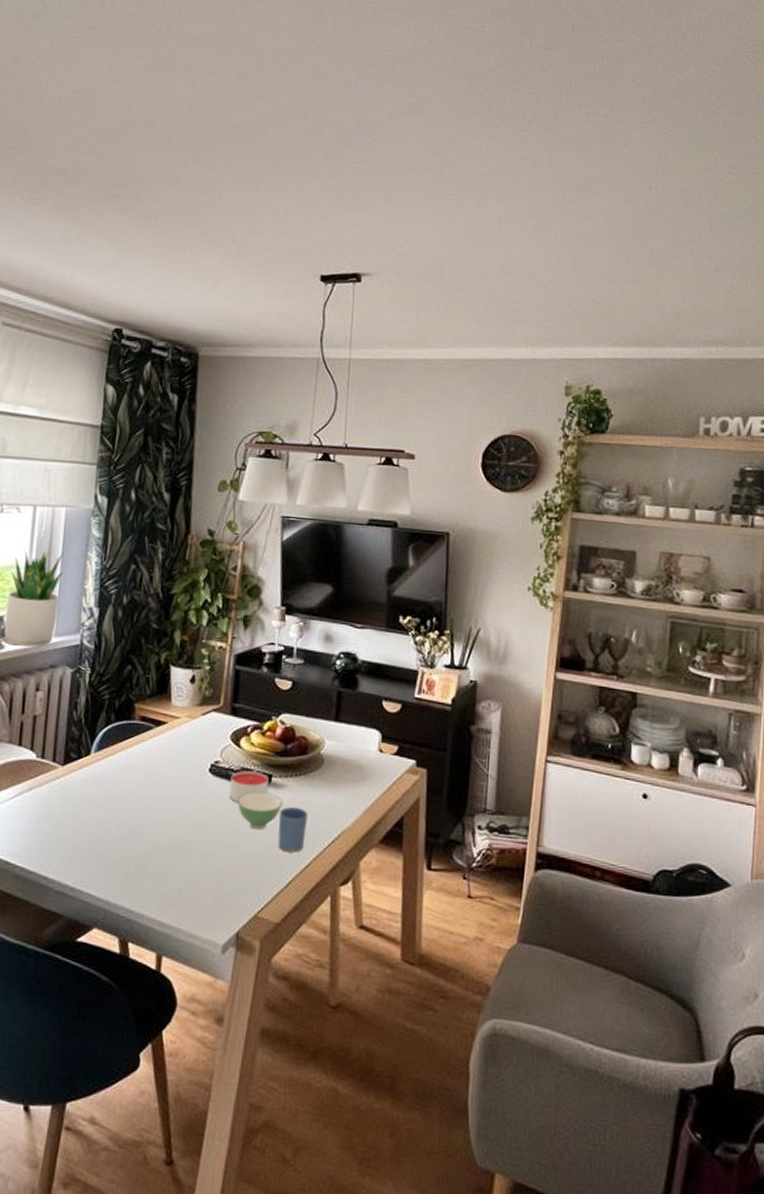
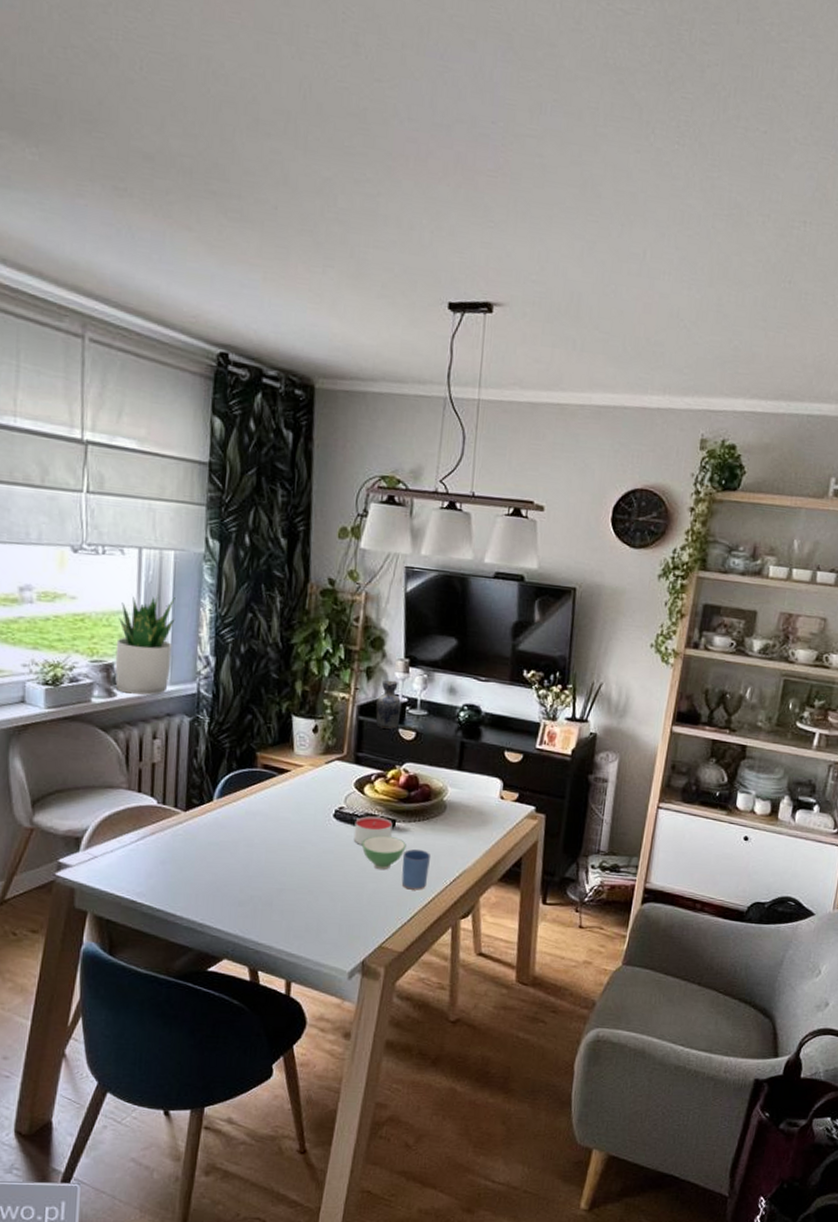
ceramic jug: none [252,628,279,679] -> present [376,679,402,729]

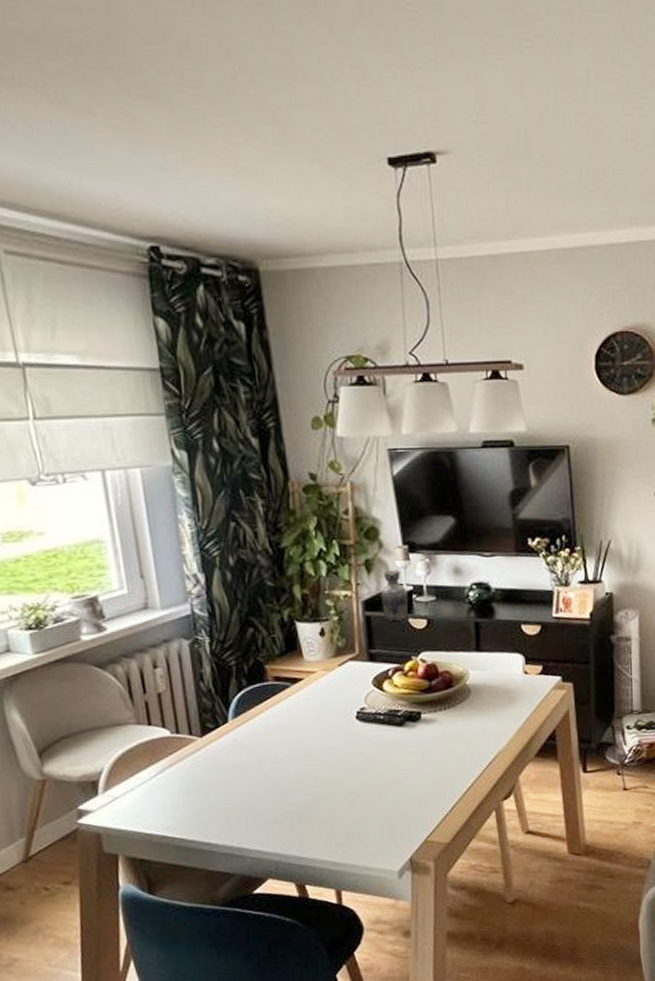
planter: present [115,594,175,696] -> none [94,517,160,626]
candle: present [353,815,393,845] -> none [379,711,419,743]
bowl: present [361,835,406,870] -> none [389,729,436,765]
mug: present [401,849,430,890] -> none [433,738,463,780]

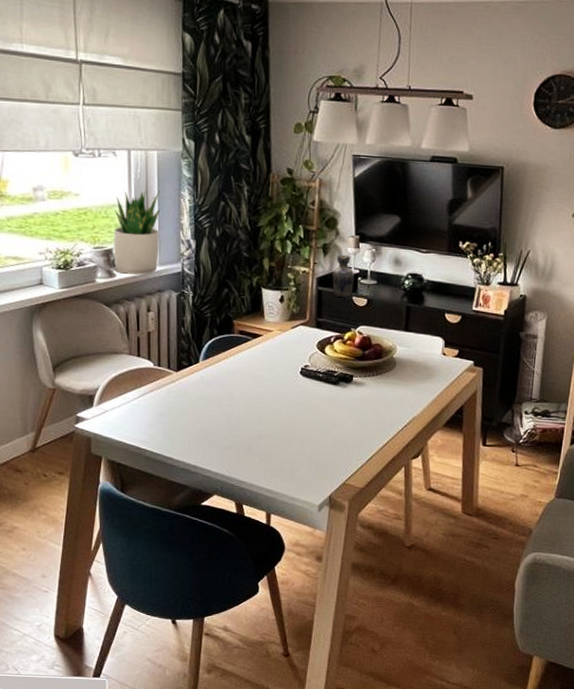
planter: none [94,517,160,626] -> present [113,189,160,276]

